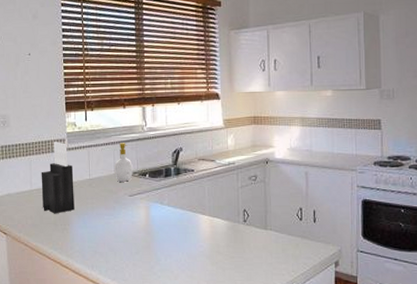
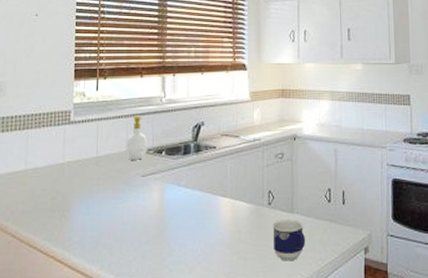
knife block: present [41,142,75,214] -> none [38,114,79,198]
cup: none [248,235,278,272] -> present [273,219,305,262]

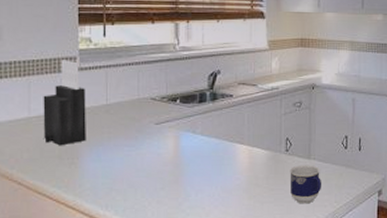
knife block: none [38,114,79,198] -> present [43,60,86,146]
soap bottle: present [125,116,148,160] -> none [137,63,161,108]

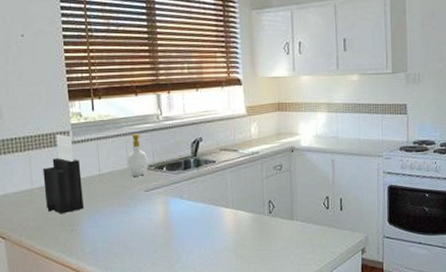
soap bottle: none [137,63,161,108] -> present [126,134,148,176]
cup: present [290,165,321,204] -> none [274,226,305,263]

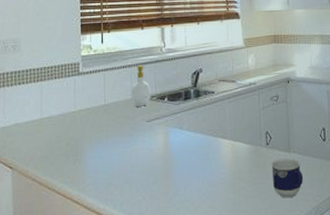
knife block: present [43,134,84,214] -> none [52,66,88,144]
cup: none [274,226,305,263] -> present [271,158,303,198]

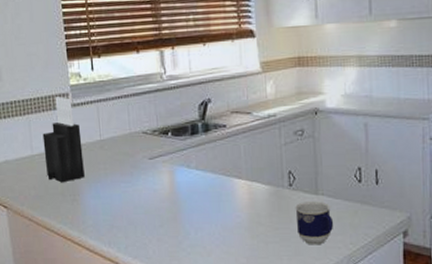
knife block: none [52,66,88,144] -> present [42,96,85,183]
soap bottle: present [130,65,151,107] -> none [128,95,152,143]

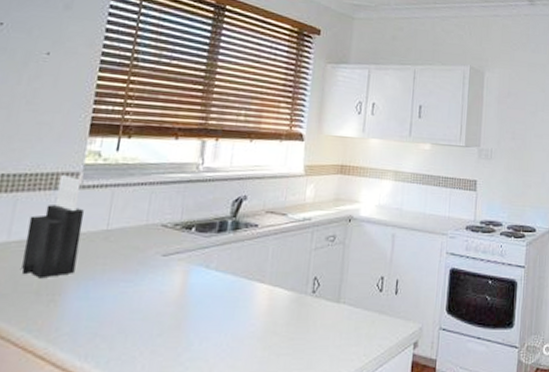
cup: present [295,201,333,245] -> none [313,310,350,357]

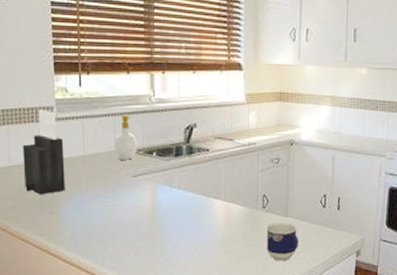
soap bottle: none [145,184,175,236] -> present [114,114,137,160]
cup: none [313,310,350,357] -> present [266,222,298,261]

